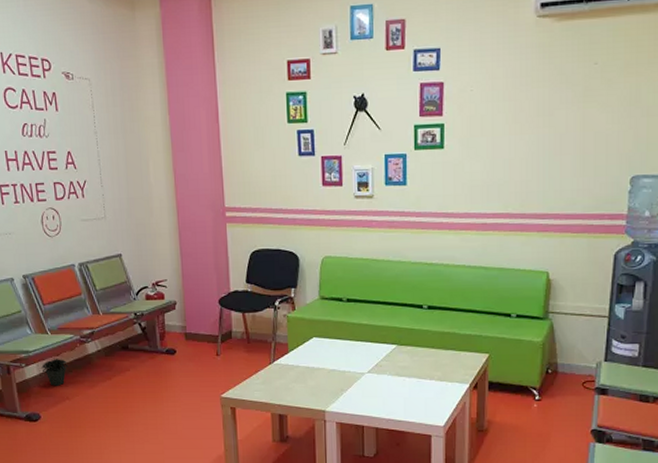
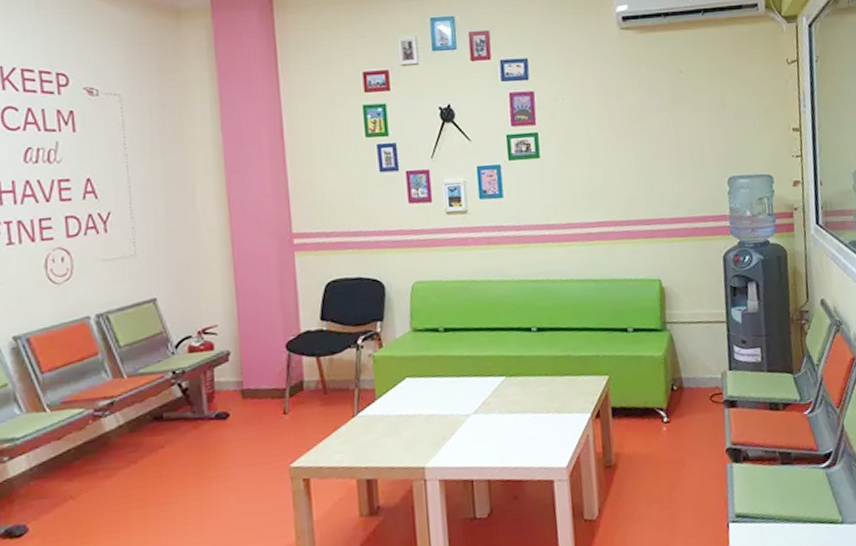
potted plant: present [41,356,69,386] -> none [33,441,75,483]

